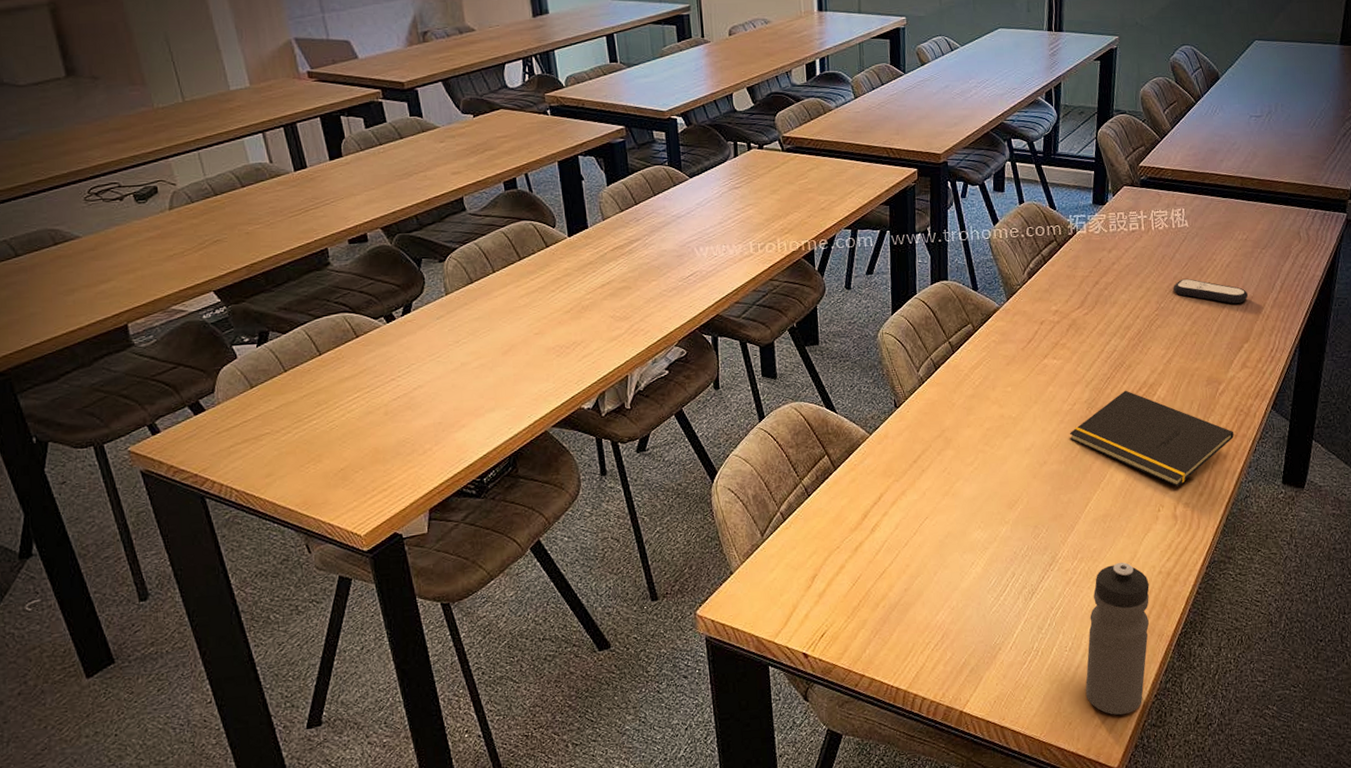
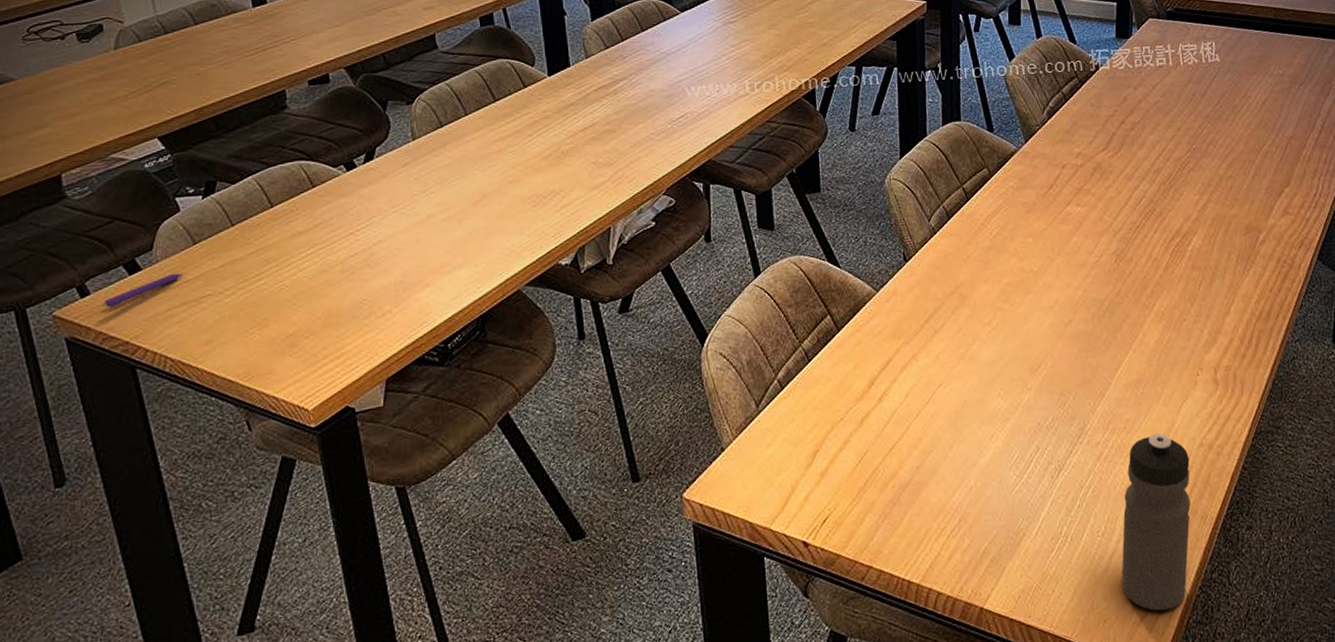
pen: none [172,413,243,445] -> present [102,272,183,309]
notepad: present [1069,390,1234,487] -> none [1096,240,1278,347]
remote control: present [1173,278,1249,304] -> none [1205,117,1288,144]

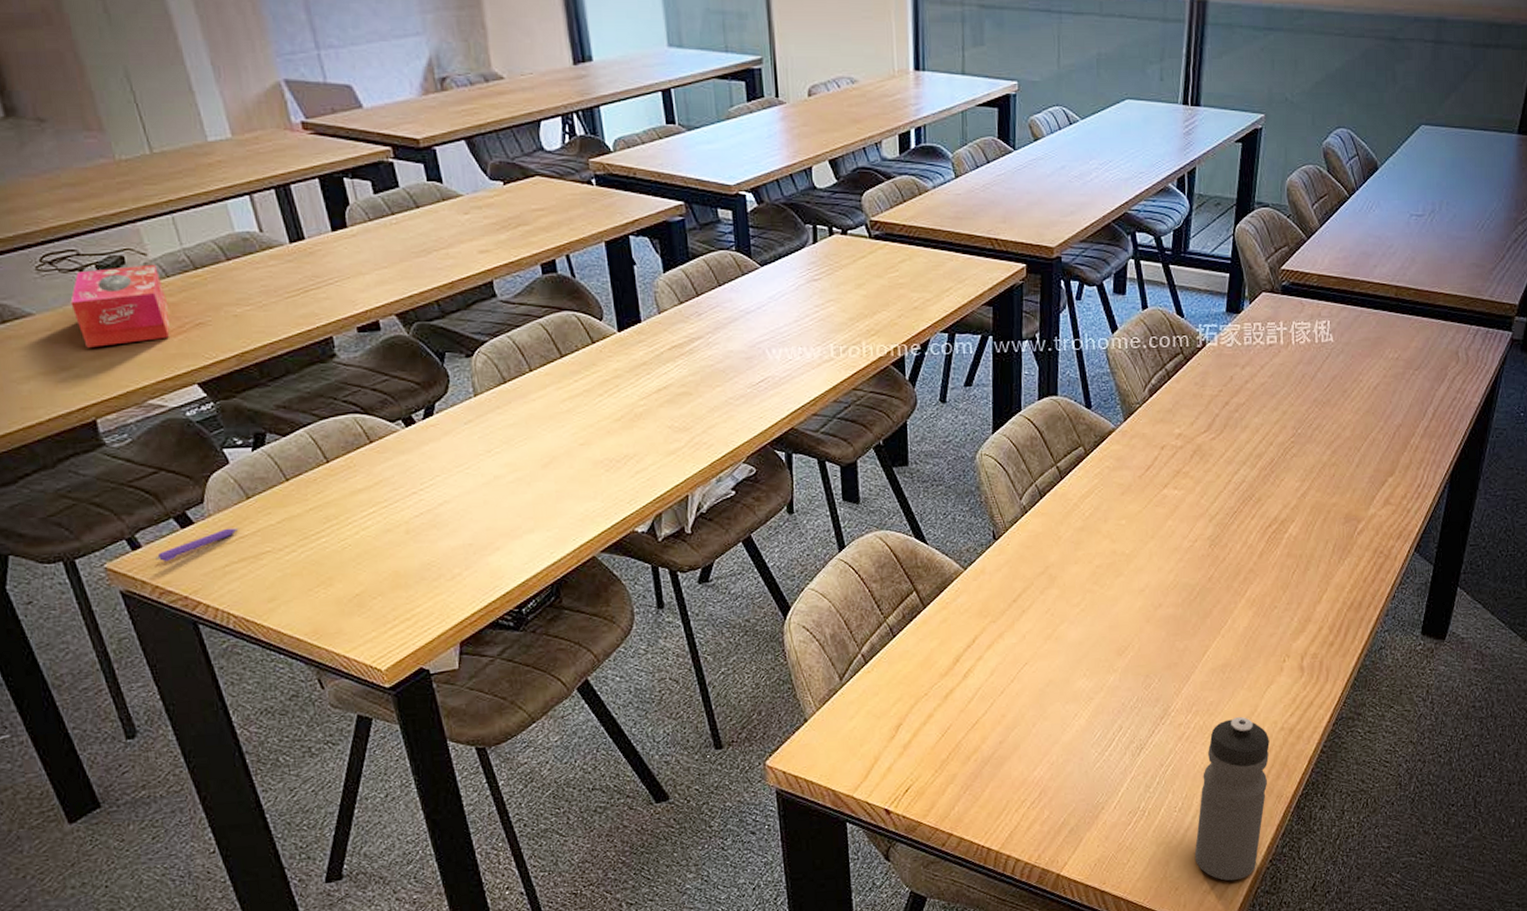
tissue box: none [50,30,138,108] -> present [70,264,170,348]

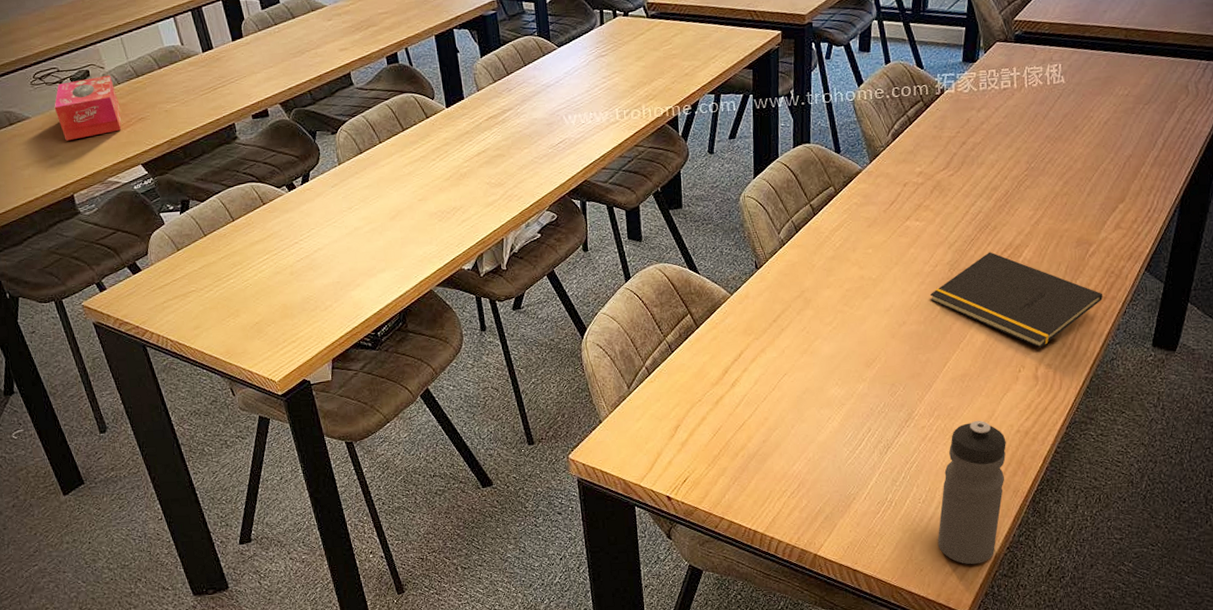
pen: present [155,527,239,563] -> none [116,273,173,301]
notepad: none [1188,526,1372,635] -> present [929,252,1103,348]

